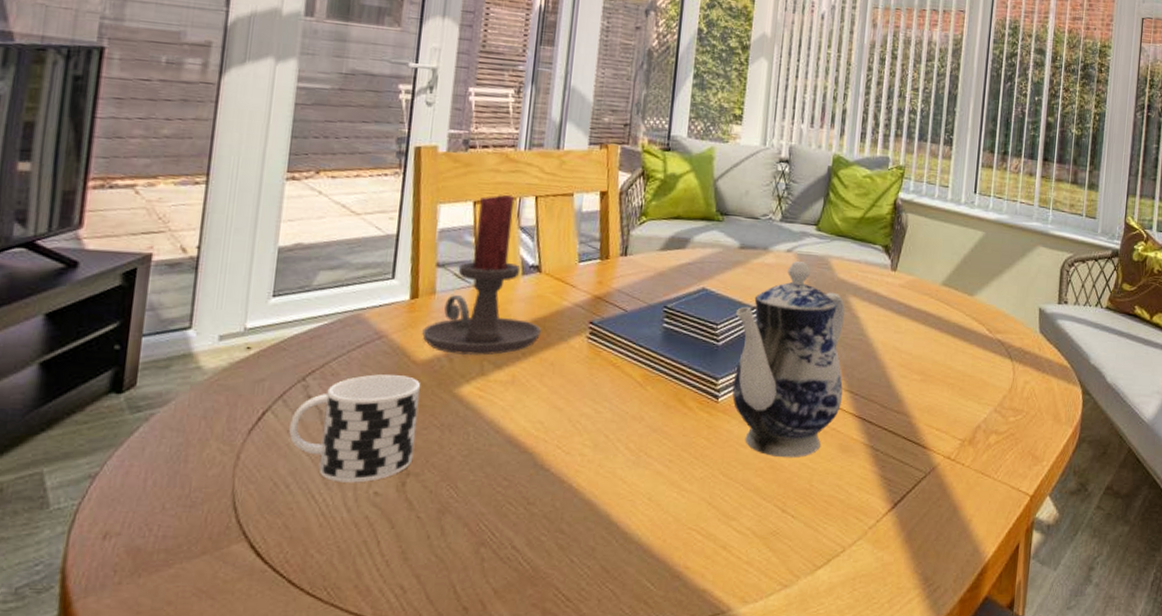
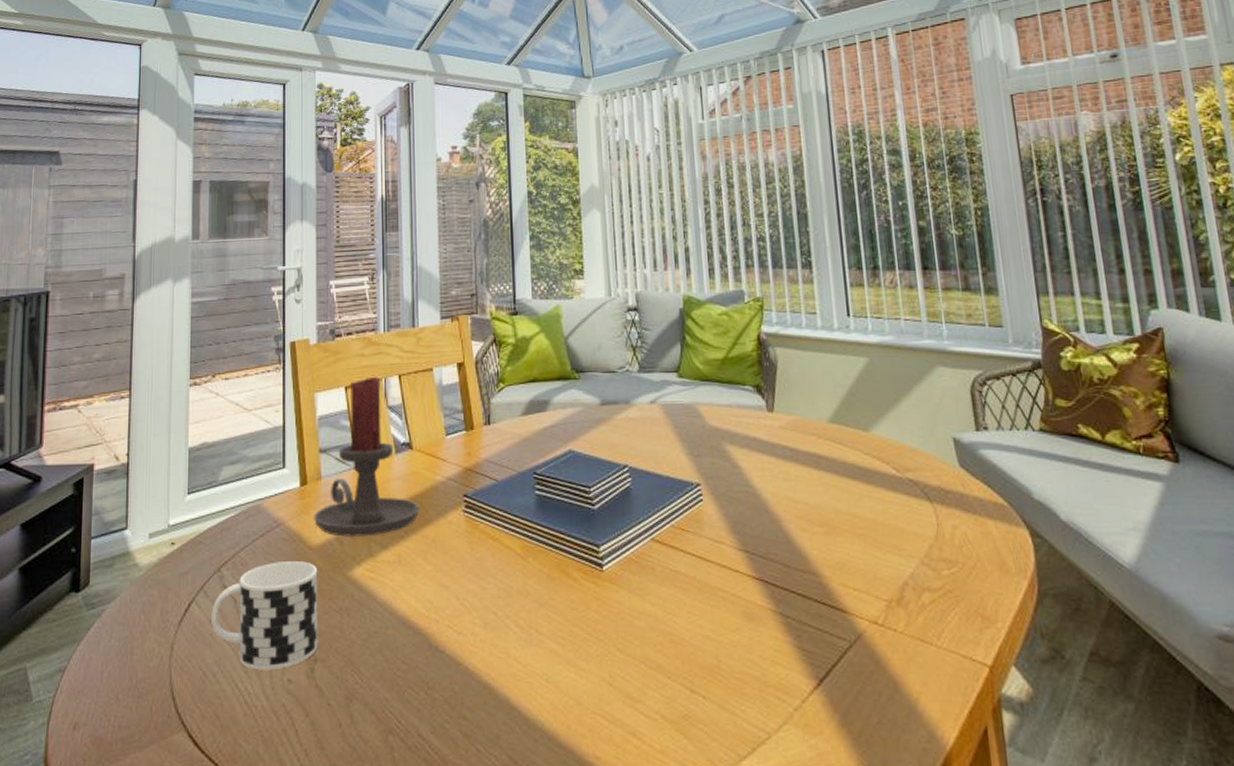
teapot: present [732,261,845,458] -> none [606,412,738,630]

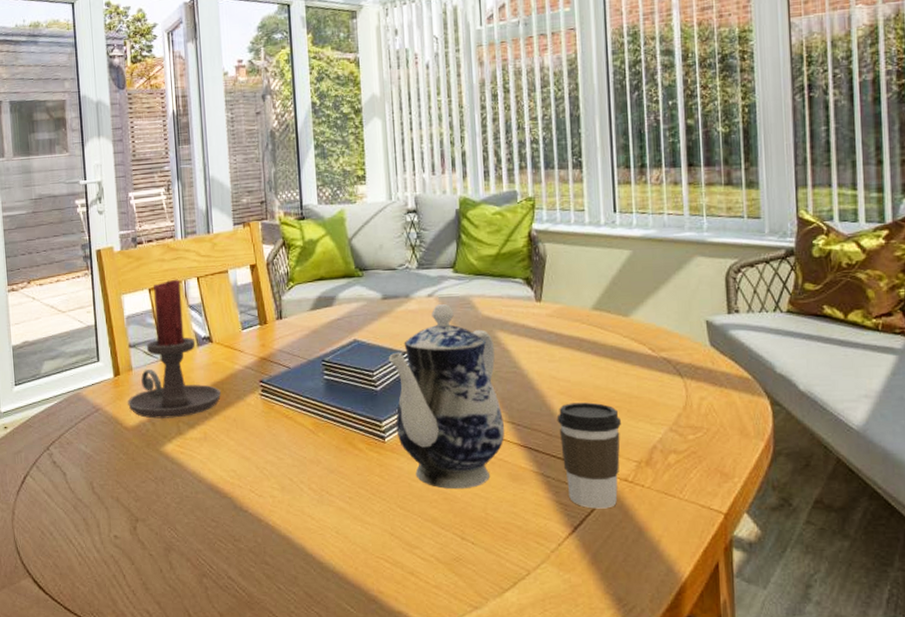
cup: present [211,561,318,671] -> none [44,440,139,529]
teapot: none [606,412,738,630] -> present [388,304,505,490]
coffee cup: none [795,529,868,657] -> present [556,402,621,509]

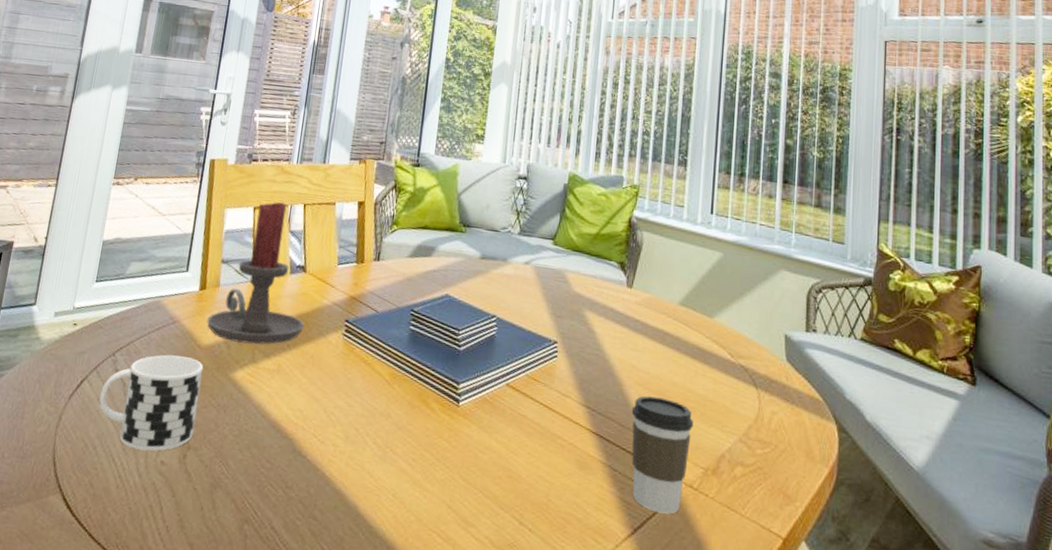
cup: none [44,440,139,529] -> present [99,354,204,452]
teapot: present [388,304,505,490] -> none [472,273,581,470]

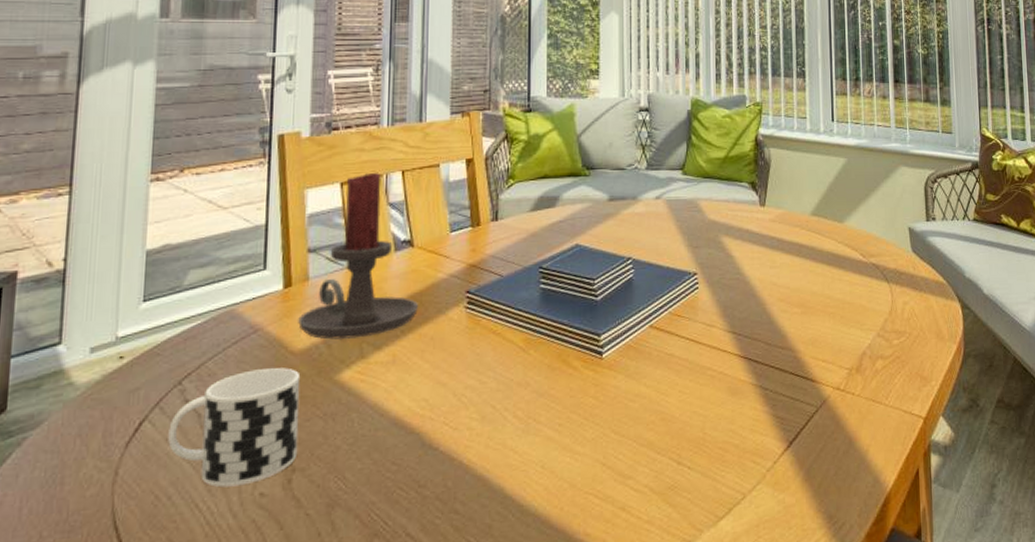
coffee cup: present [631,396,693,514] -> none [776,309,835,421]

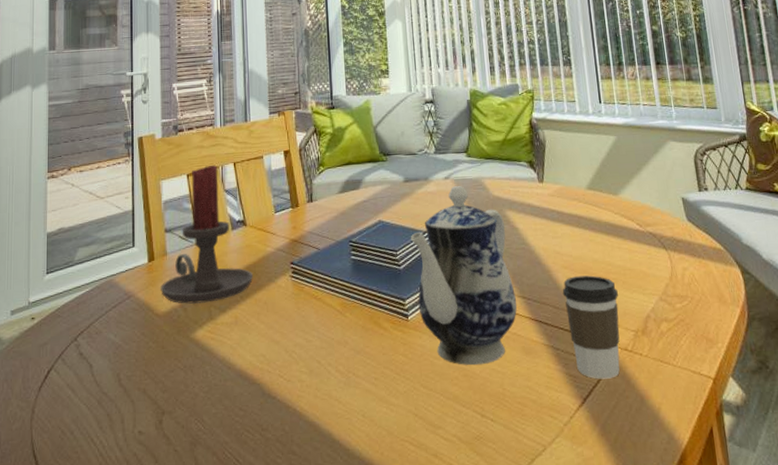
cup: present [168,368,301,488] -> none [69,327,166,426]
teapot: none [611,207,726,408] -> present [410,186,517,366]
coffee cup: none [776,309,835,421] -> present [562,275,620,379]

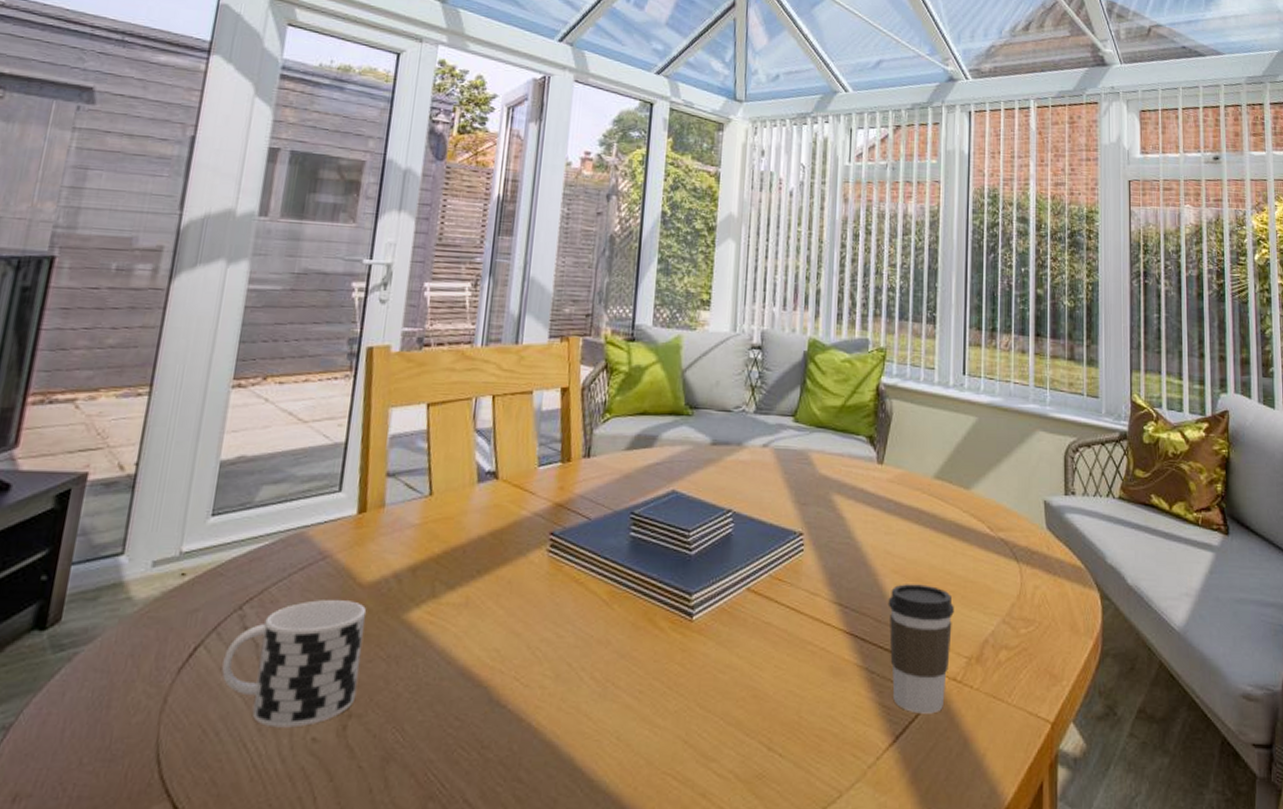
cup: none [69,327,166,426] -> present [221,600,367,728]
candle holder: present [161,164,254,304] -> none [369,394,499,575]
teapot: present [410,186,517,366] -> none [707,457,831,685]

